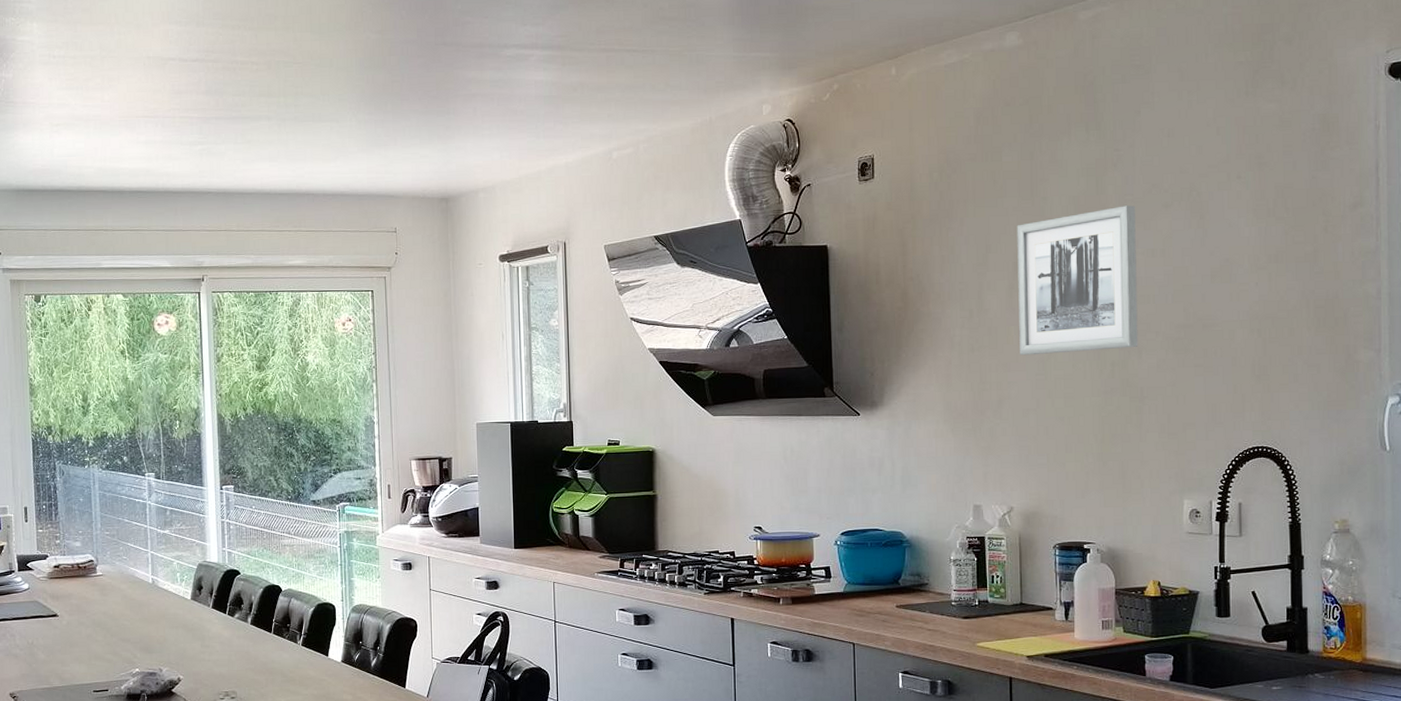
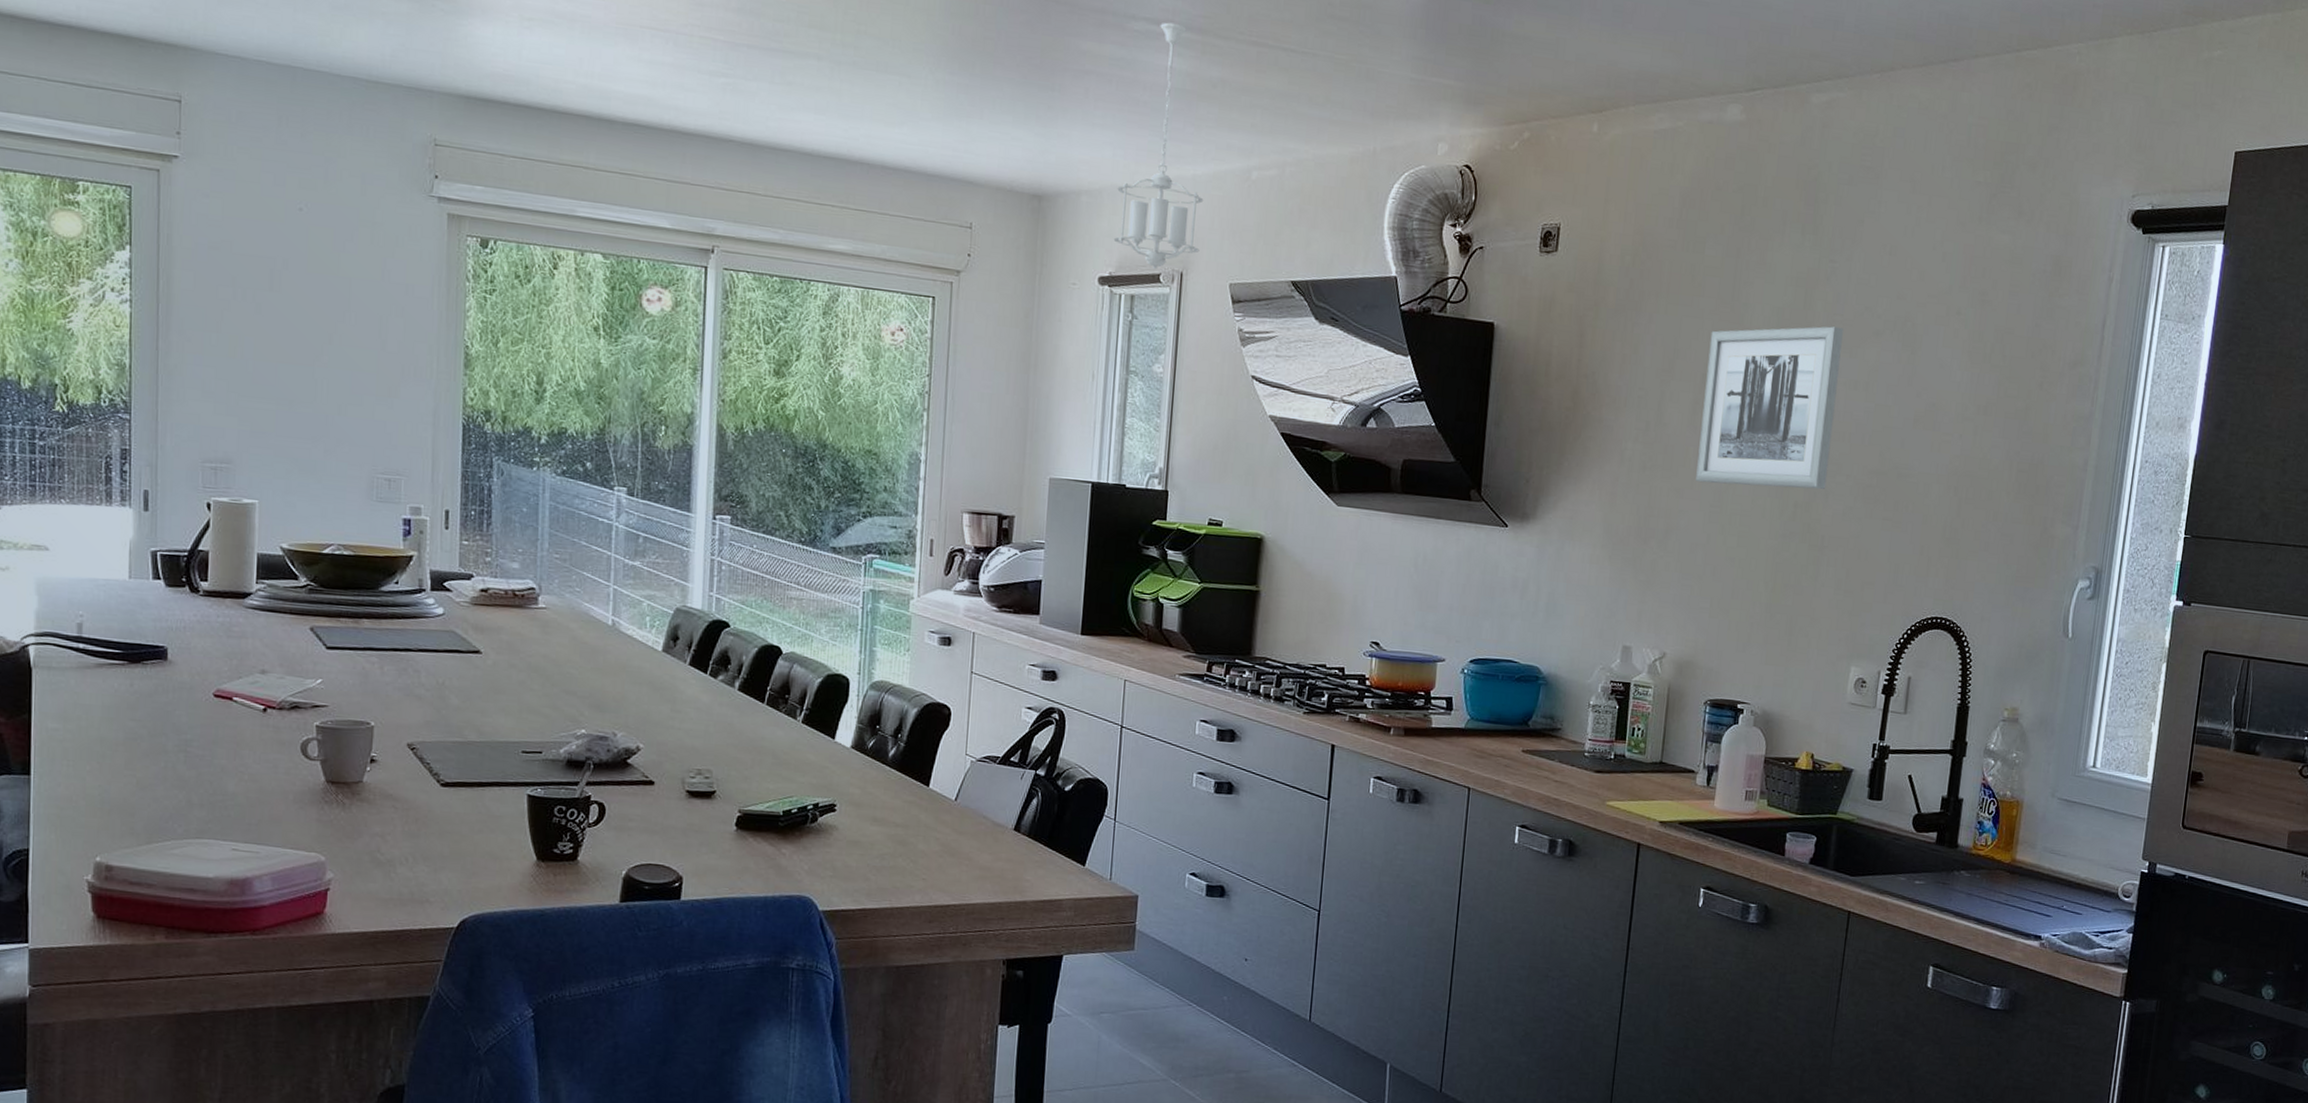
pendant light: none [507,45,577,243] -> present [1113,22,1204,270]

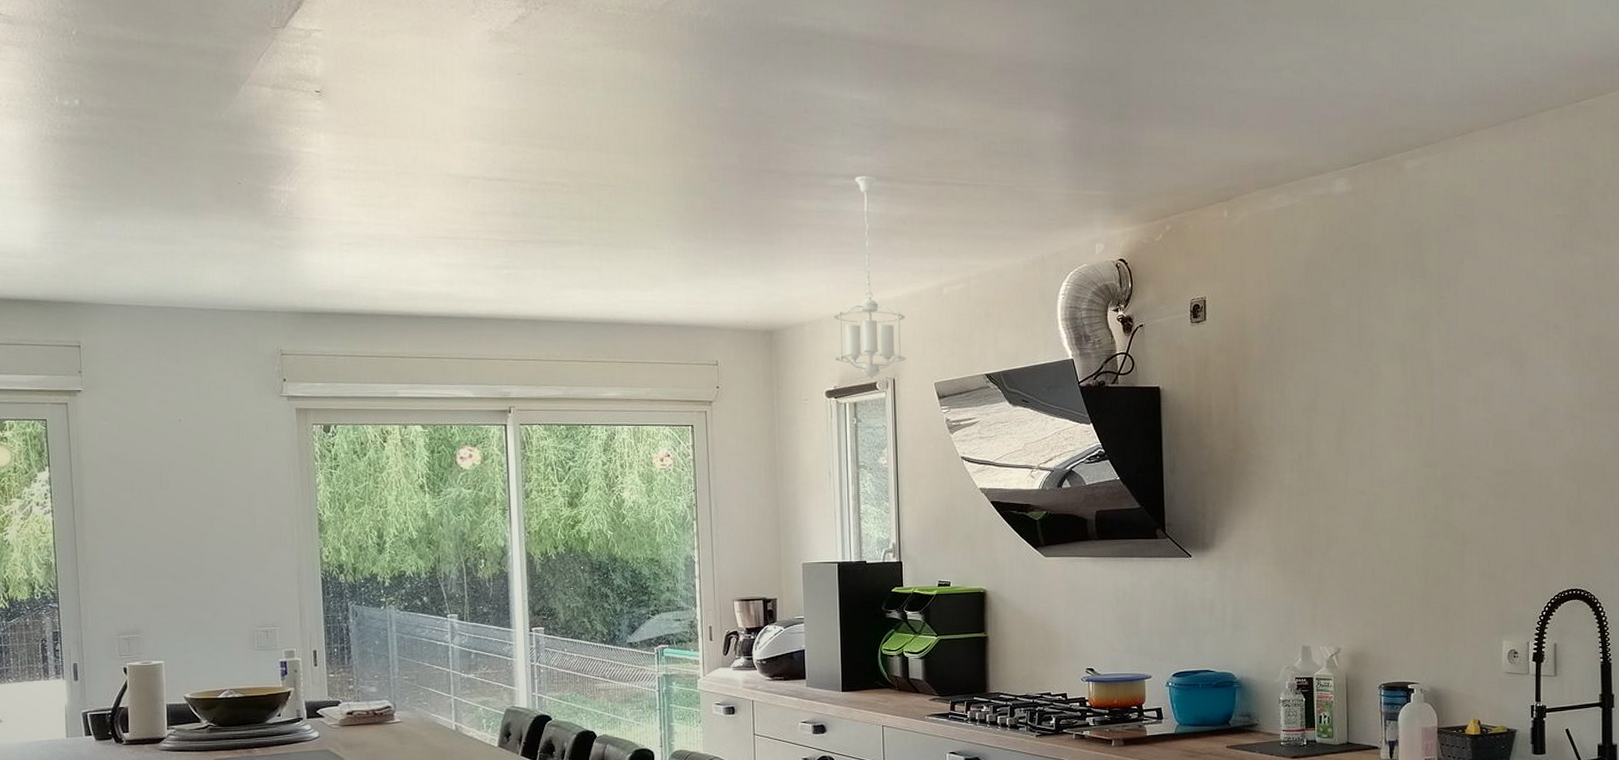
wall art: present [1696,326,1843,490] -> none [1345,353,1461,499]

